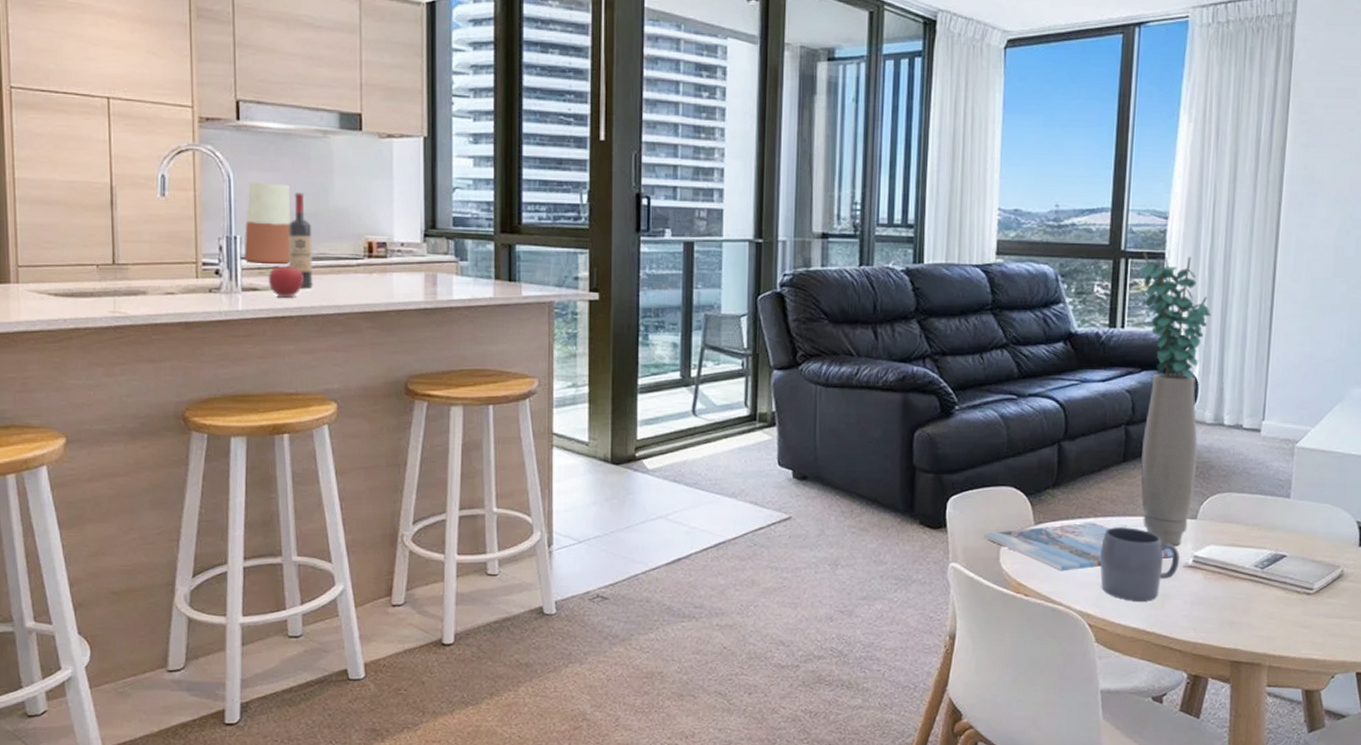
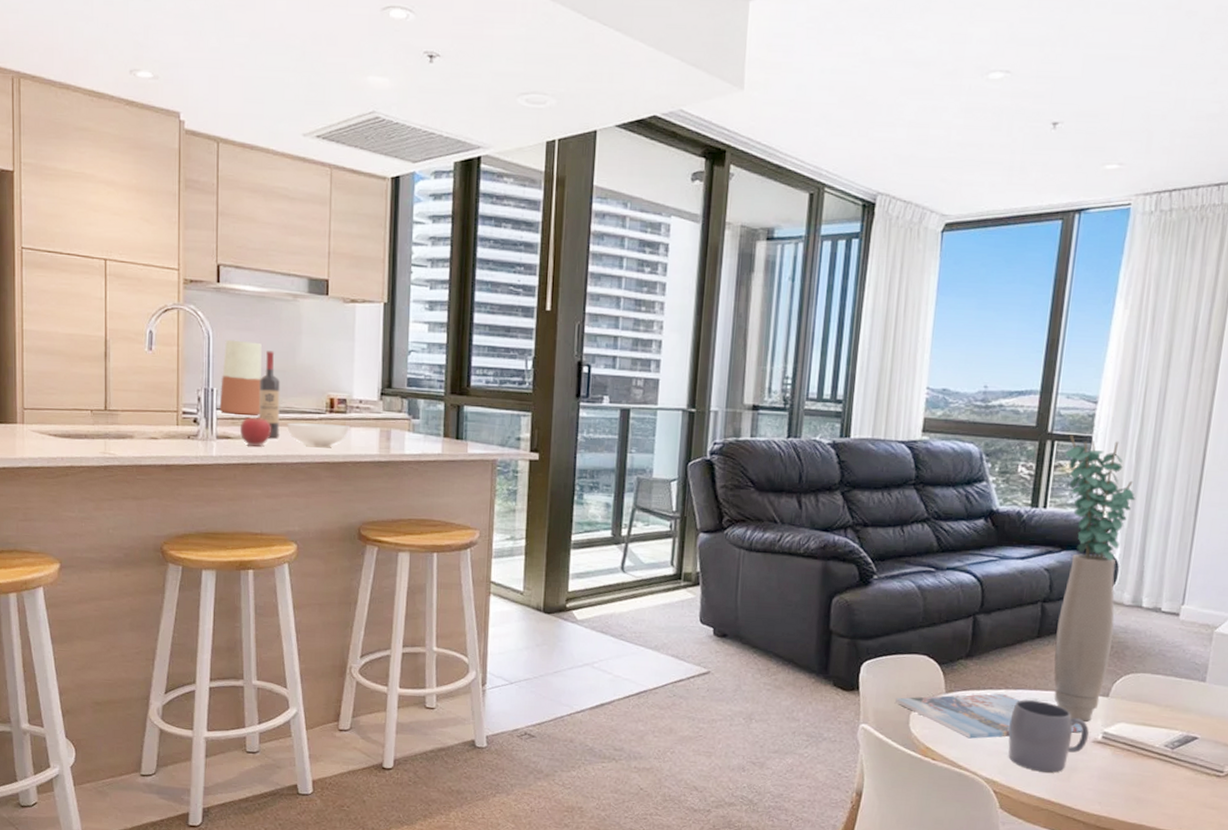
bowl: none [321,270,392,296] -> present [287,422,351,448]

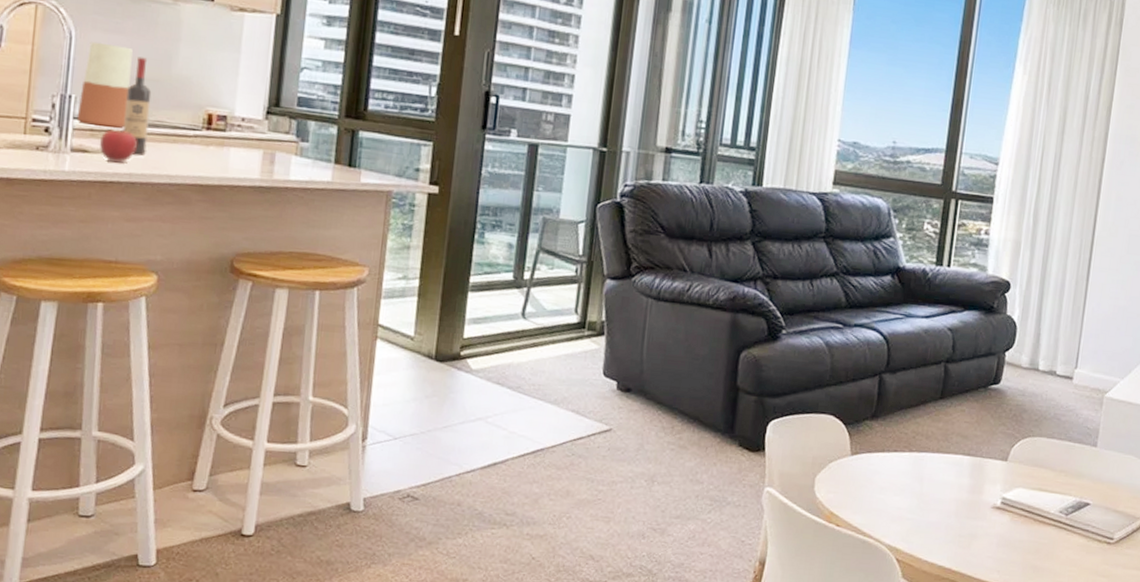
bowl: present [287,422,351,448] -> none [155,138,230,168]
magazine: present [895,693,1083,739] -> none [801,456,983,504]
mug: present [1008,700,1089,772] -> none [911,463,989,539]
vase: present [1053,434,1136,722] -> none [955,194,1033,487]

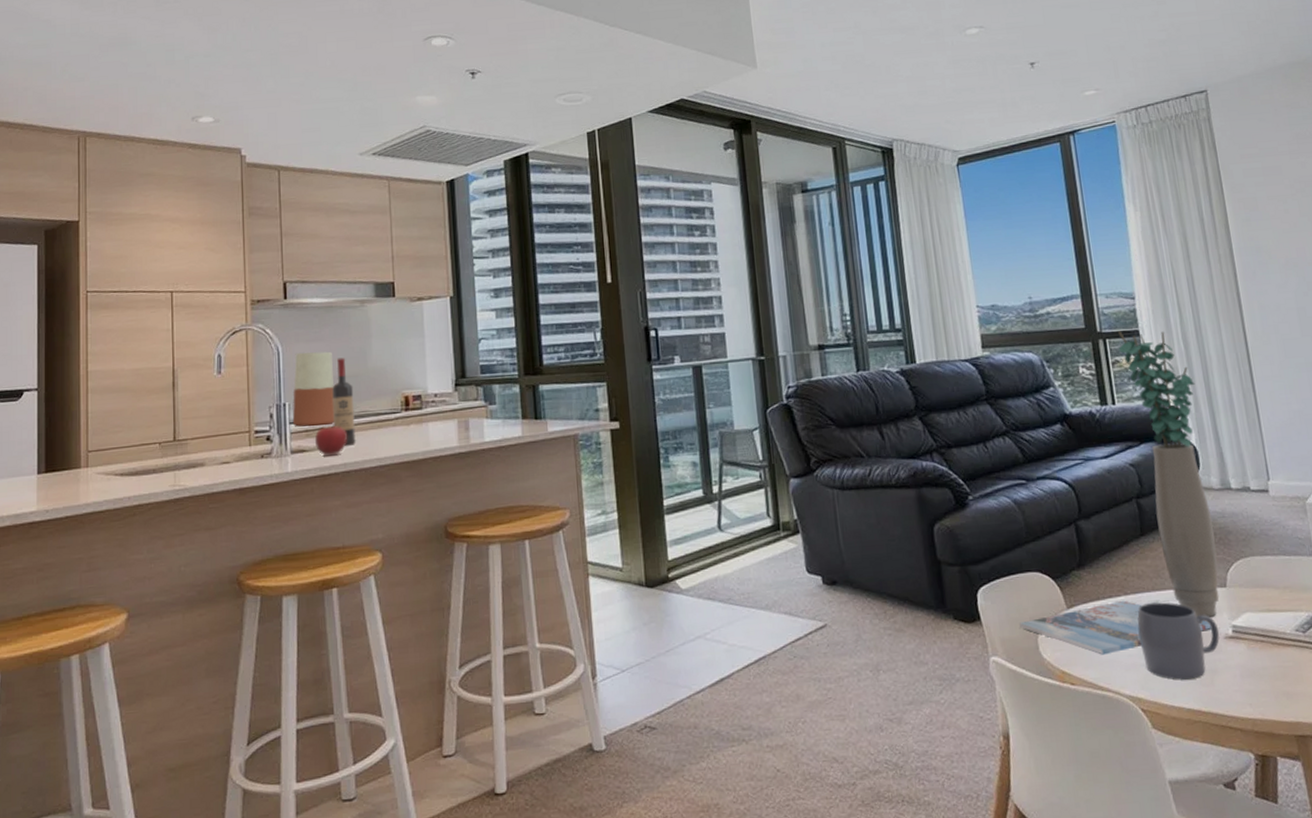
magazine: none [801,456,983,504] -> present [1019,600,1211,655]
mug: none [911,463,989,539] -> present [1137,602,1220,679]
vase: none [955,194,1033,487] -> present [1118,331,1219,617]

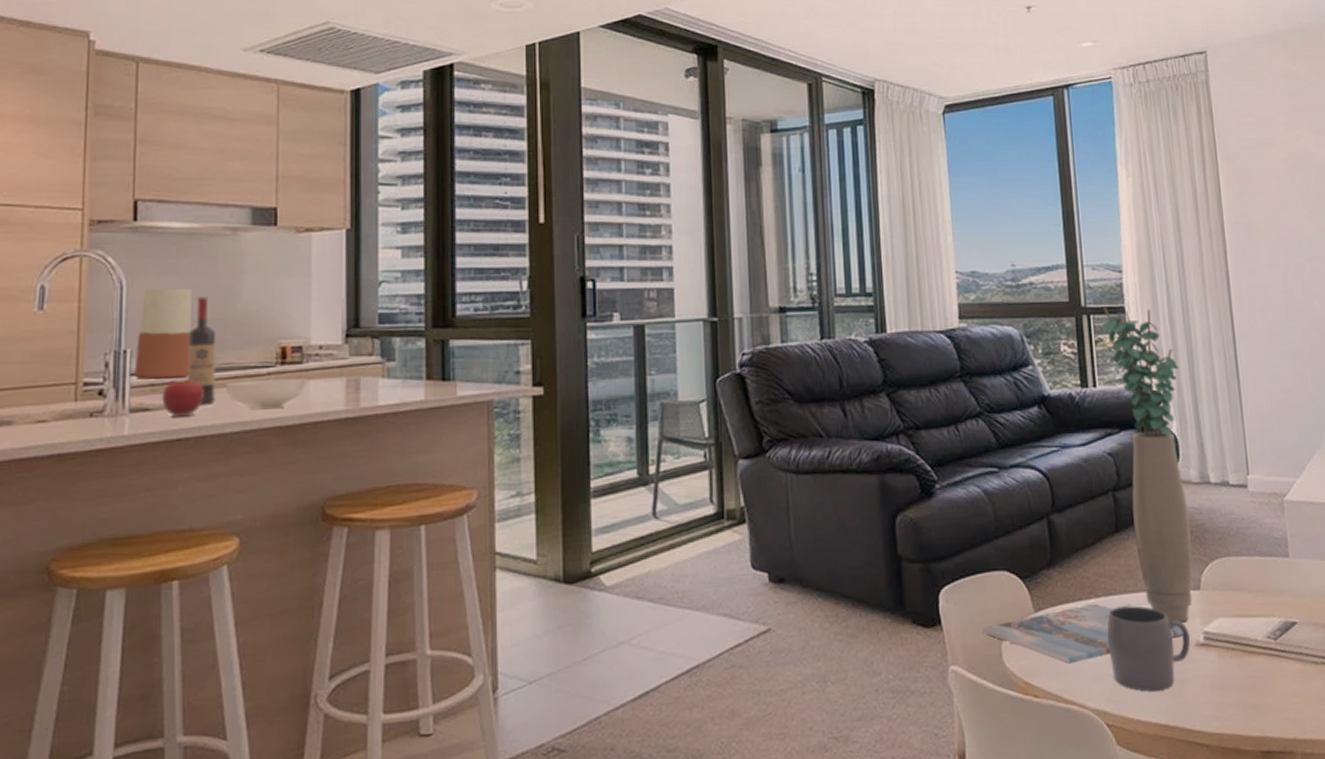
bowl: none [363,421,428,449] -> present [225,378,308,410]

